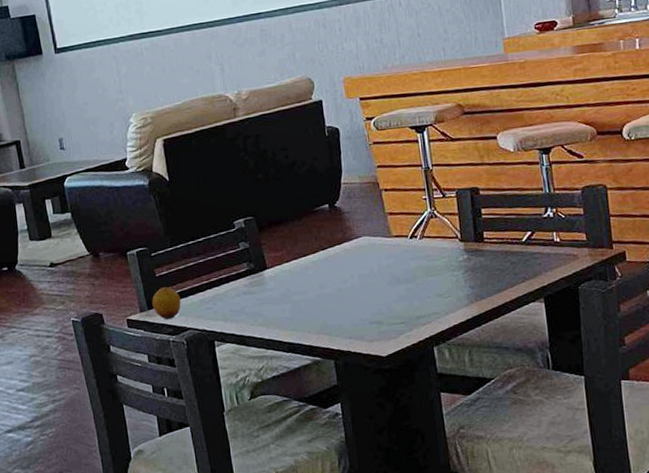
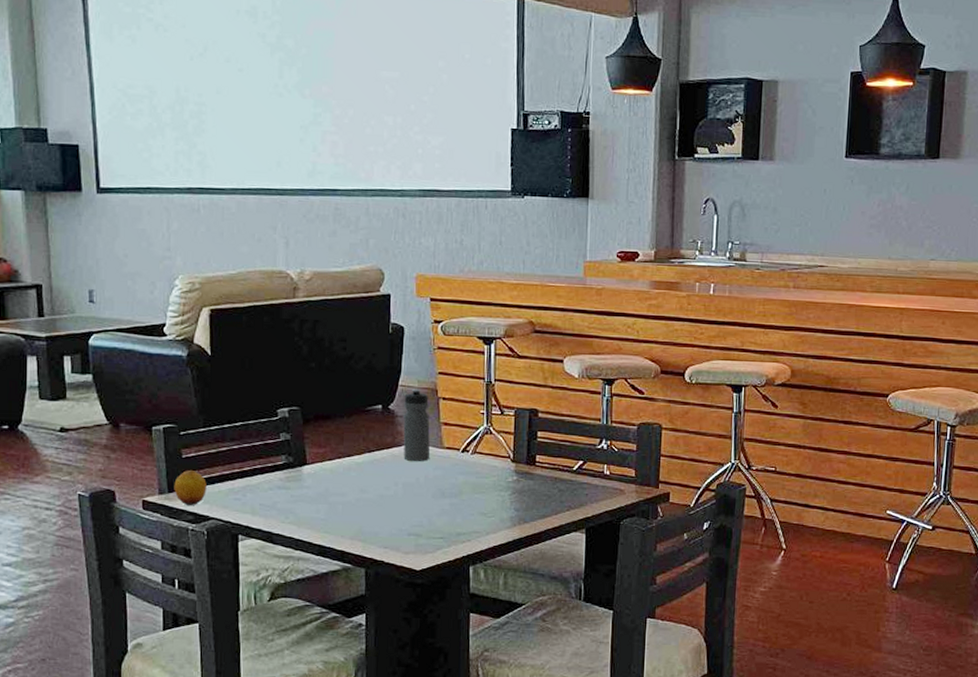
water bottle: none [348,184,381,253] -> present [403,388,431,461]

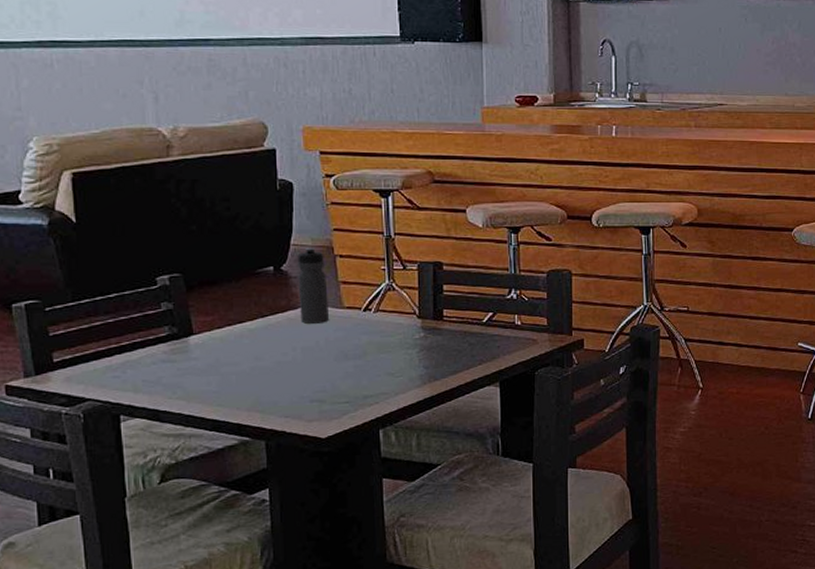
fruit: present [174,469,207,505] -> none [41,348,80,387]

